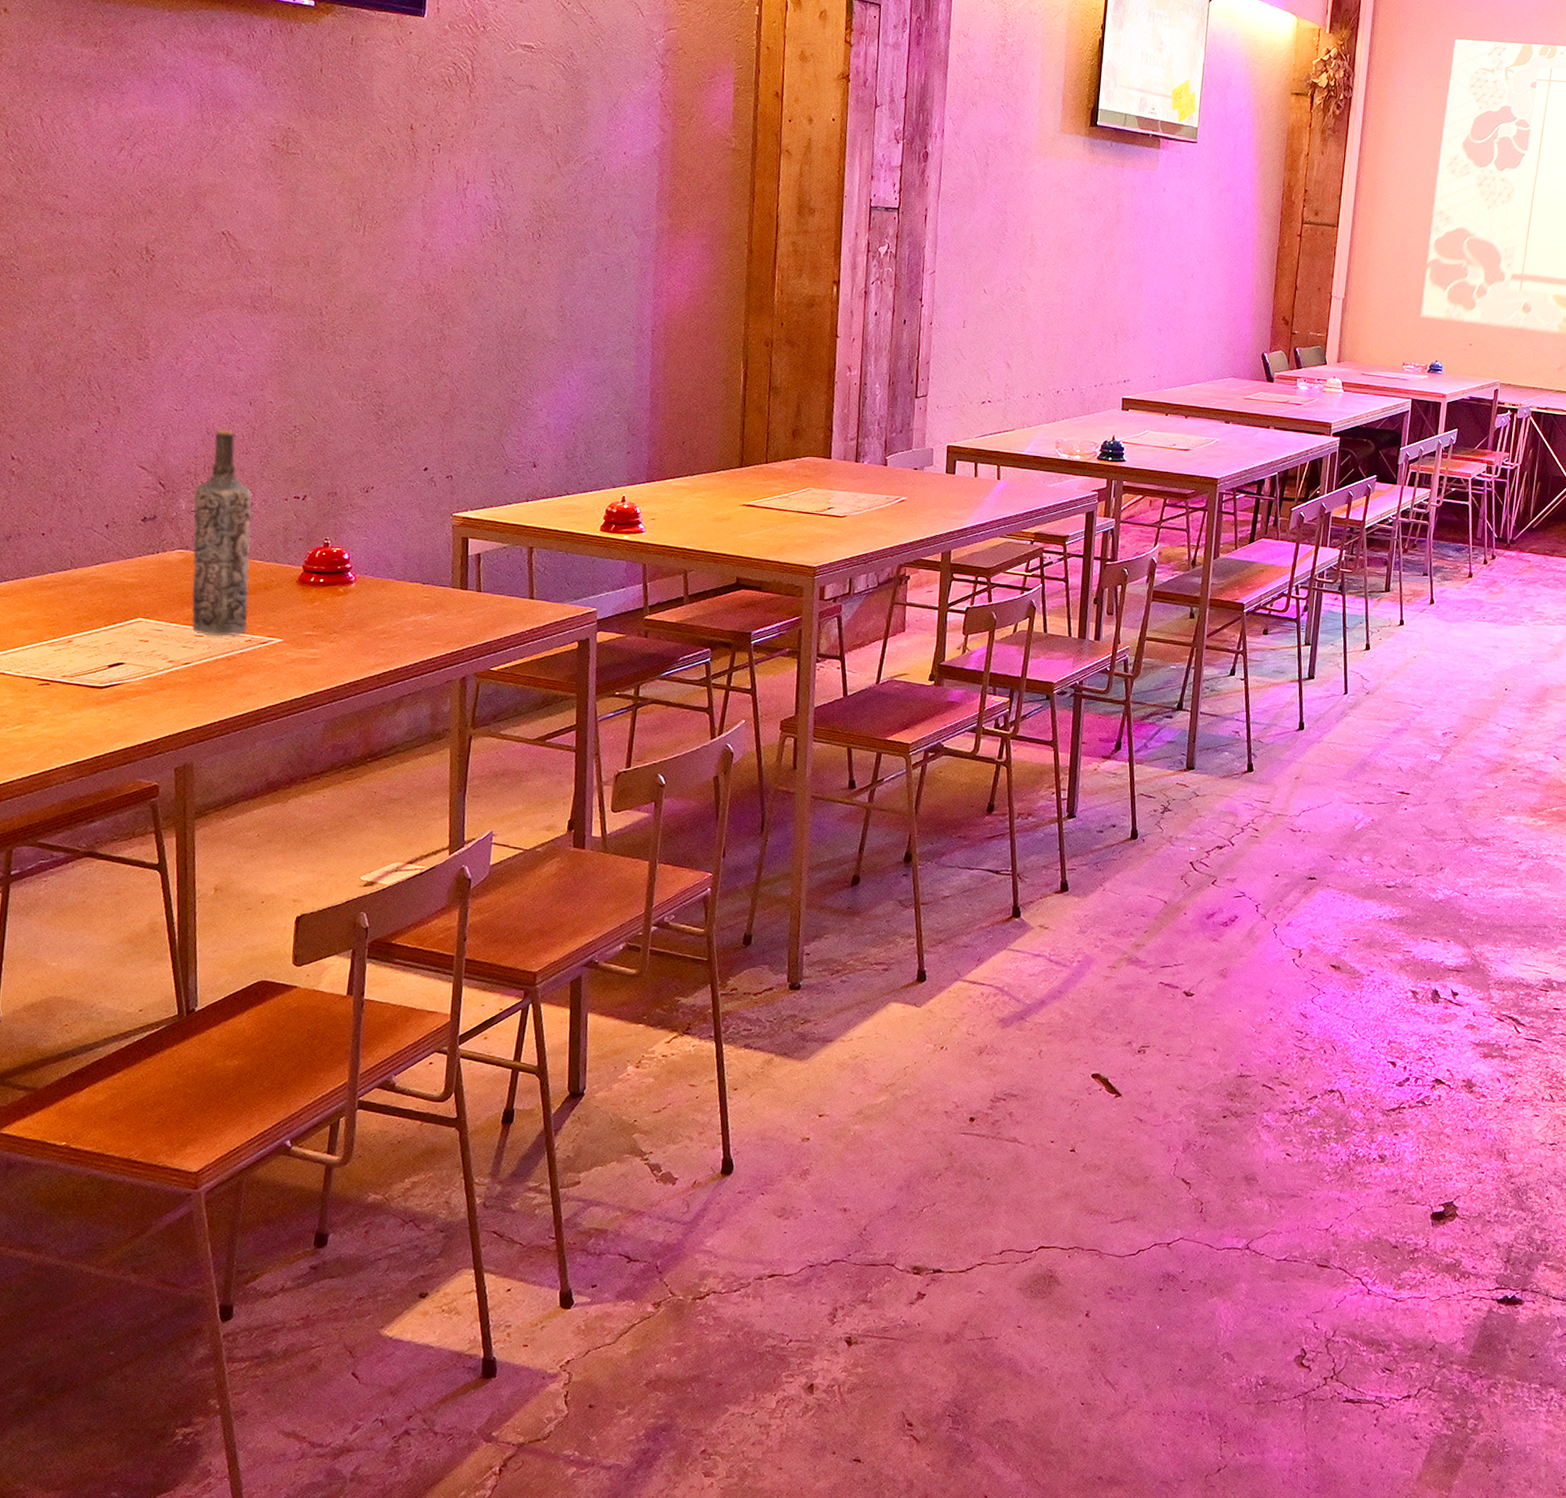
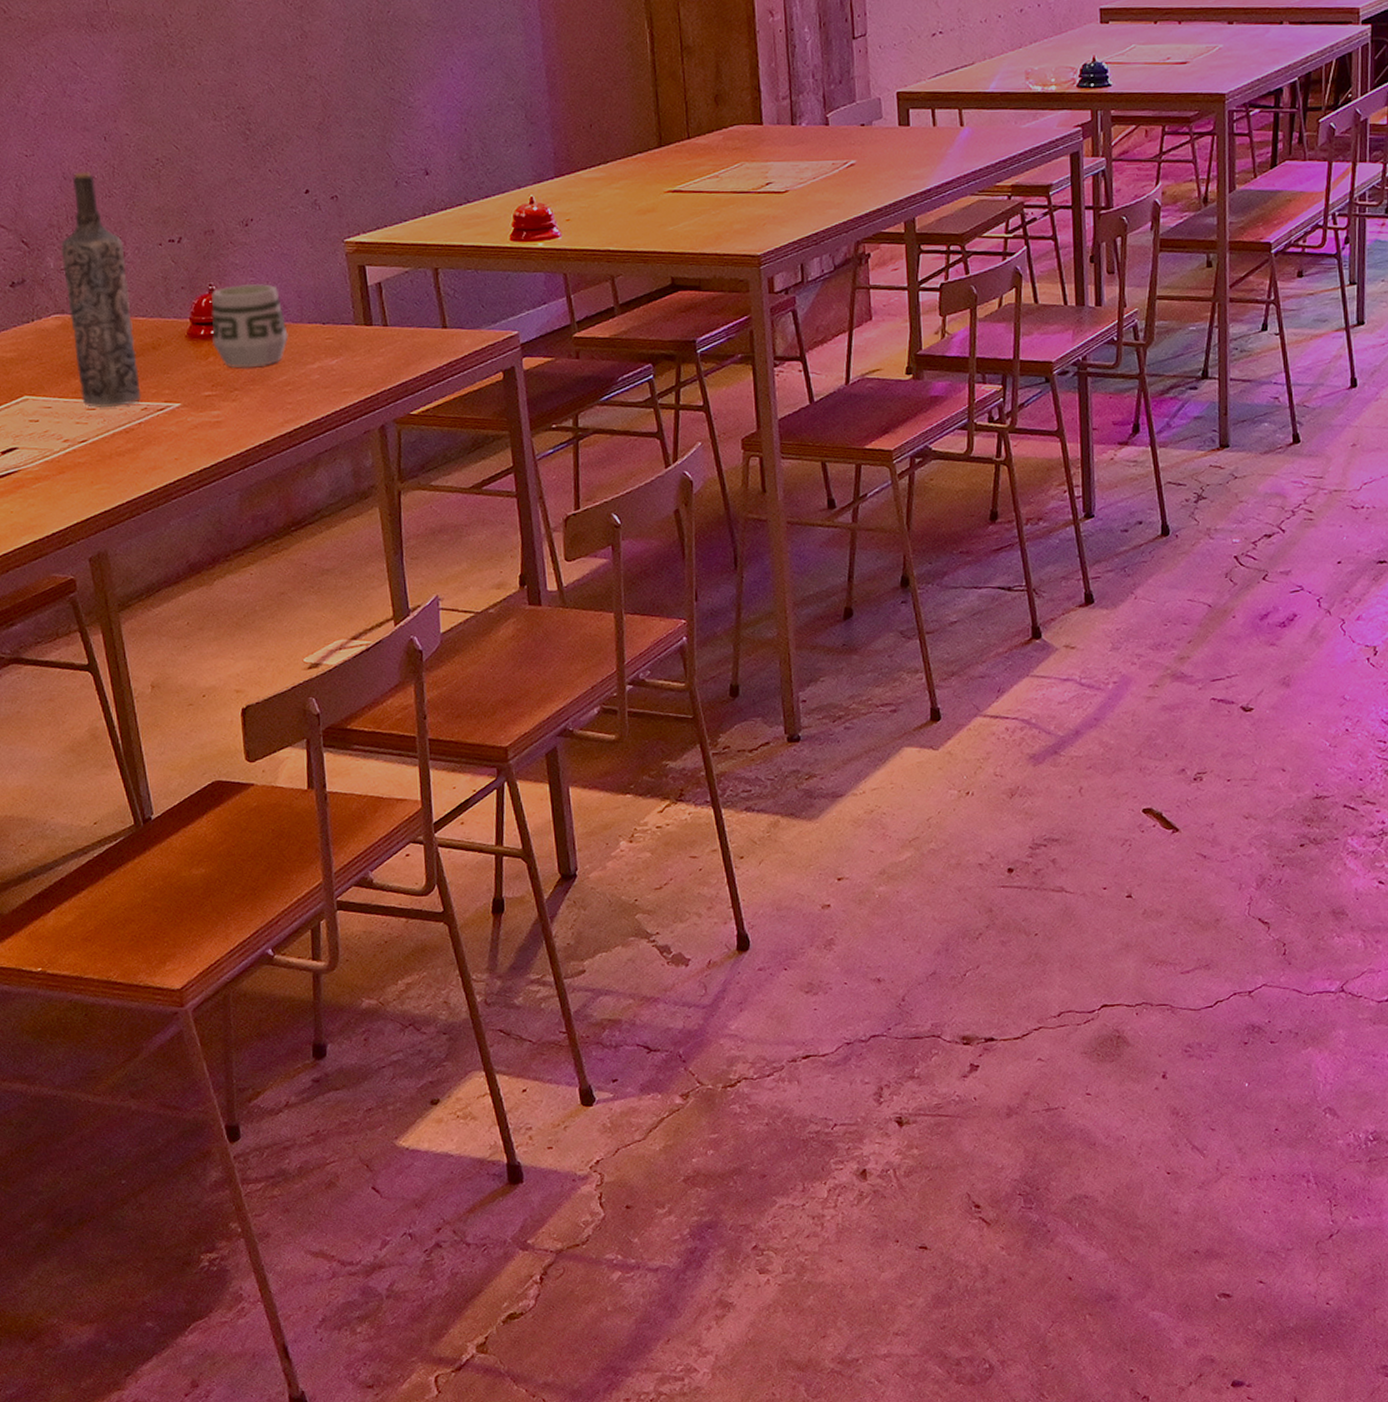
cup: none [320,542,391,615] -> present [211,283,289,368]

